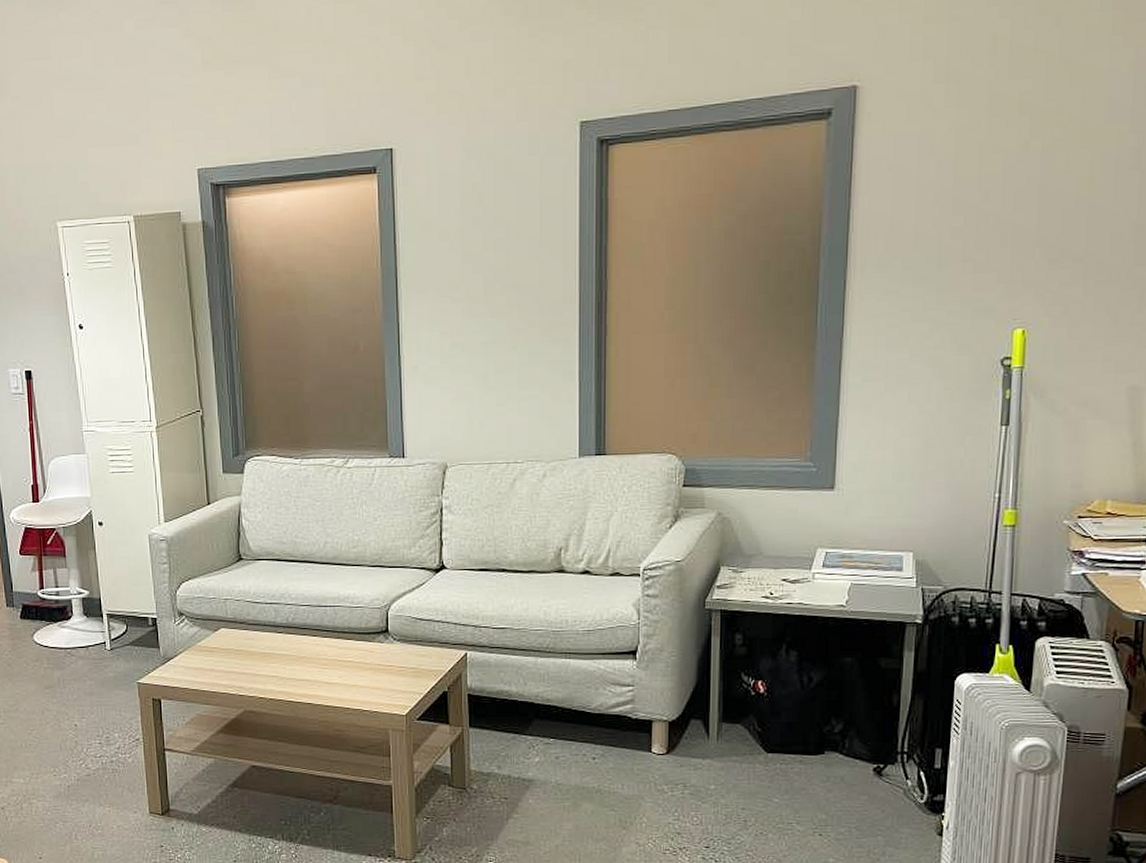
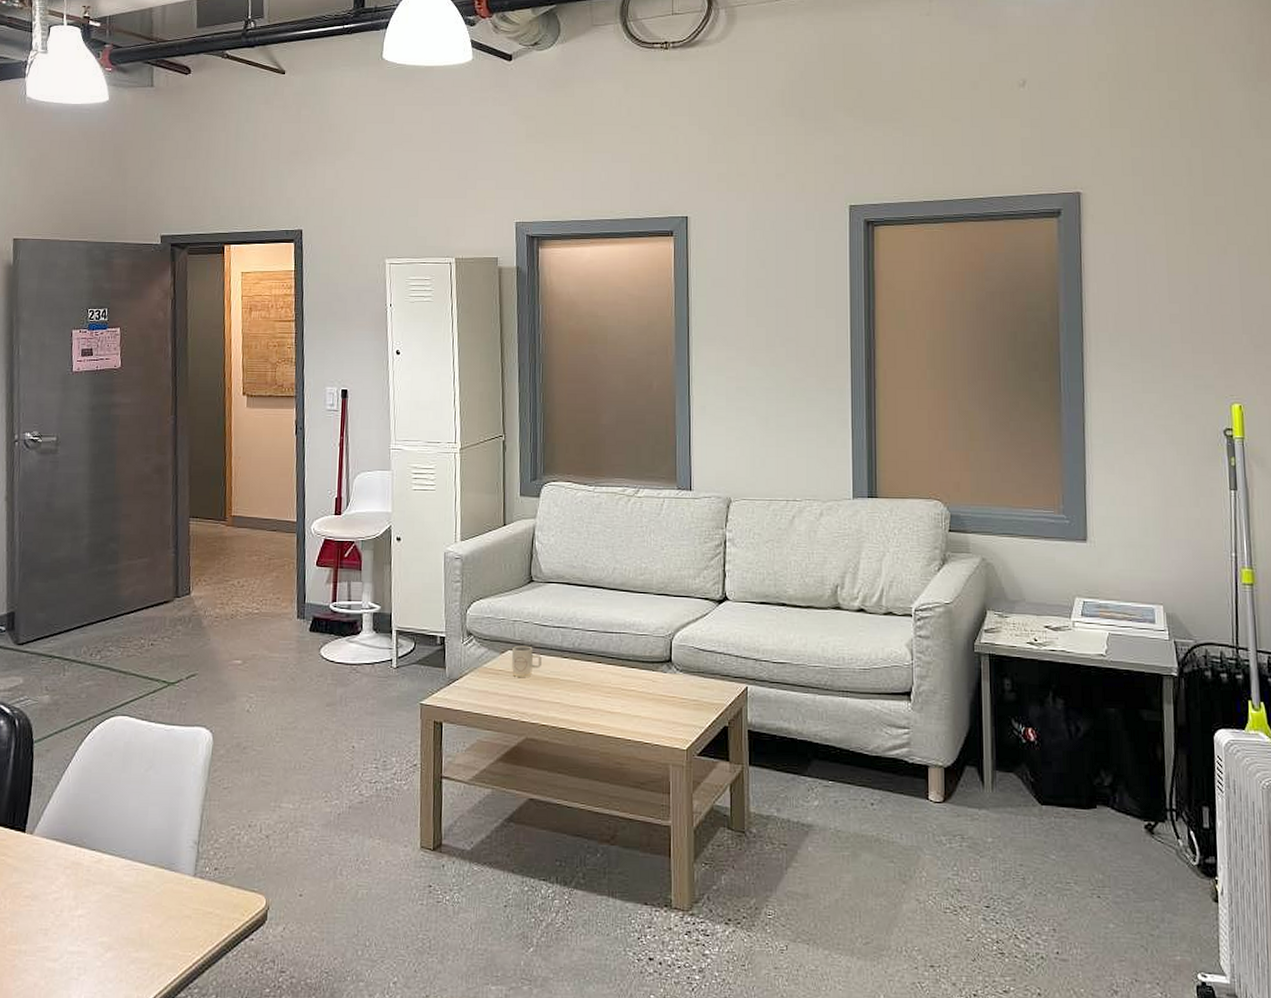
mug: none [225,623,256,653] -> present [511,645,542,677]

